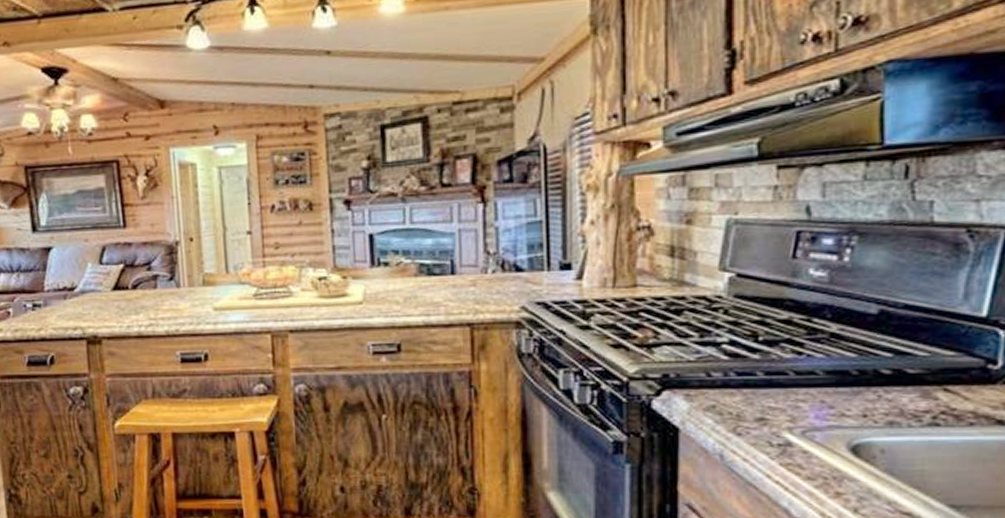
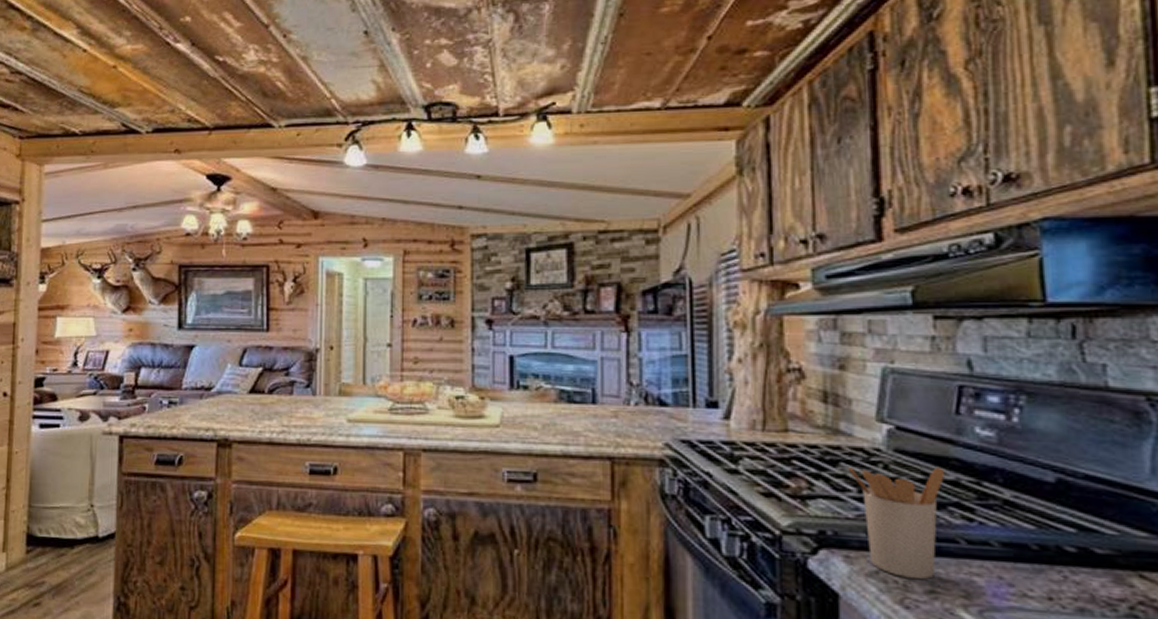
utensil holder: none [691,308,780,410] -> present [847,466,946,580]

